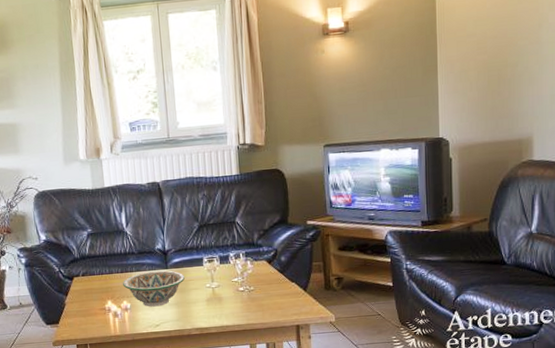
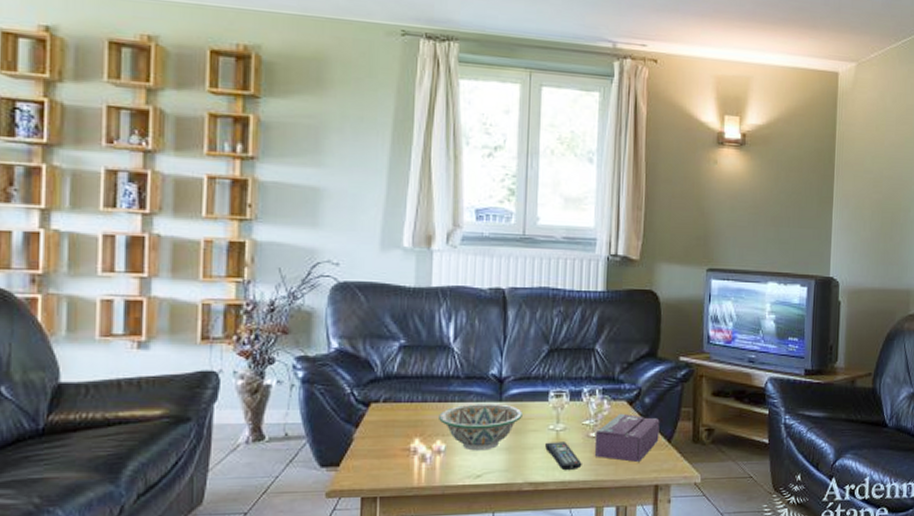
remote control: none [205,296,235,317] -> present [545,442,582,470]
tissue box: none [243,270,296,308] -> present [594,413,660,462]

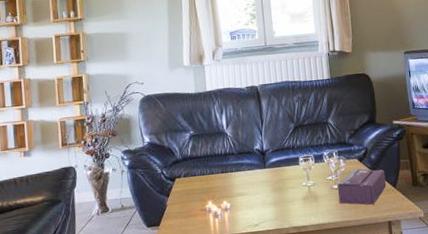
decorative bowl: present [439,404,522,451] -> none [223,170,282,207]
remote control: present [545,442,582,470] -> none [301,194,331,215]

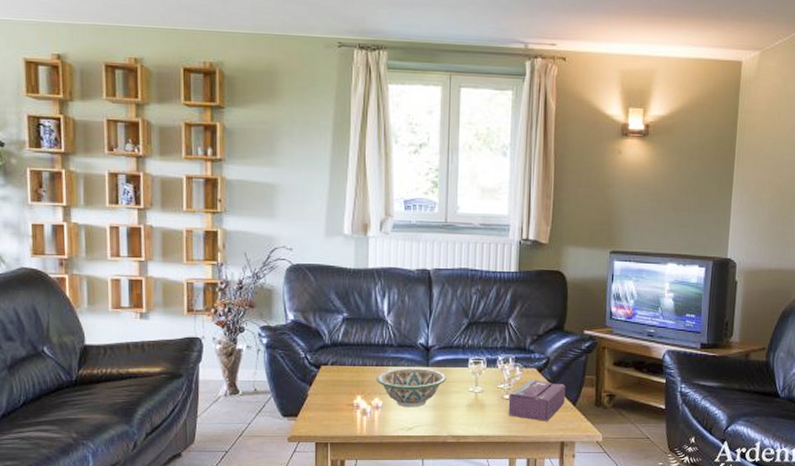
decorative bowl: none [223,170,282,207] -> present [377,368,446,408]

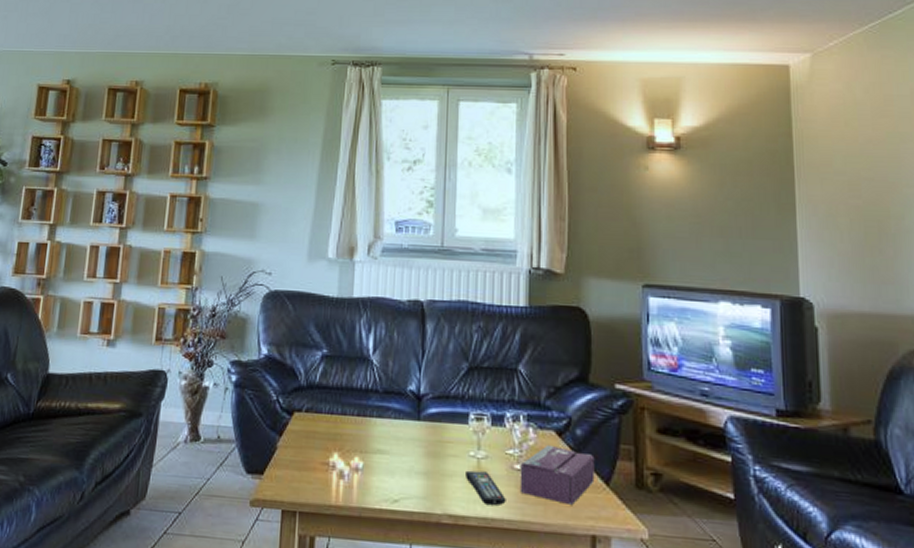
decorative bowl: present [377,368,446,408] -> none [357,420,441,473]
remote control: none [466,402,497,426] -> present [466,470,506,505]

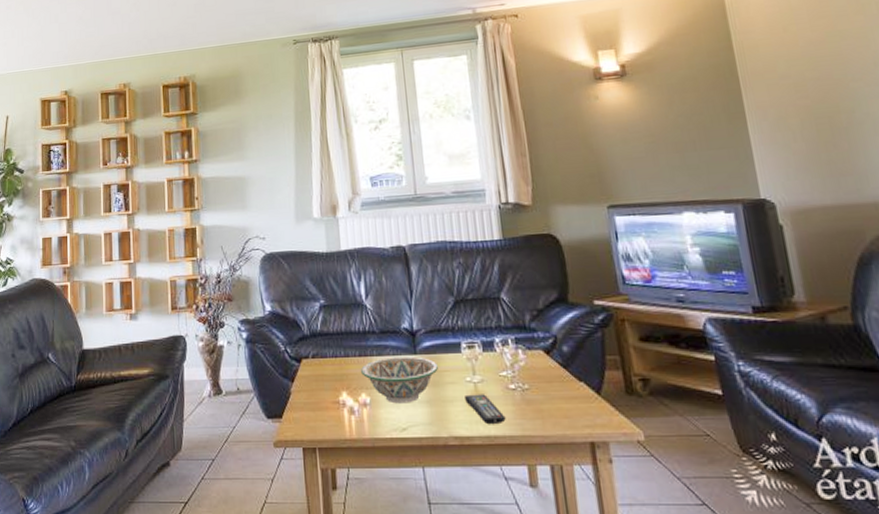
decorative bowl: none [357,420,441,473] -> present [361,356,438,404]
tissue box: present [519,444,595,505] -> none [514,363,586,416]

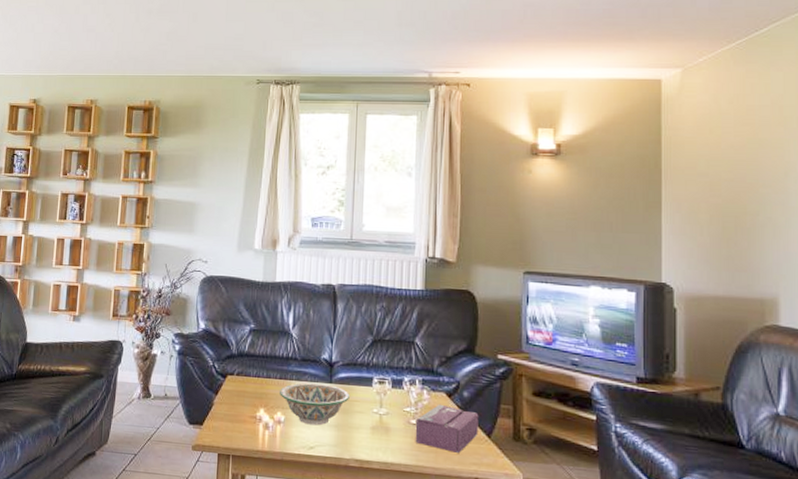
remote control: present [465,394,506,424] -> none [370,424,403,453]
tissue box: none [514,363,586,416] -> present [415,404,479,453]

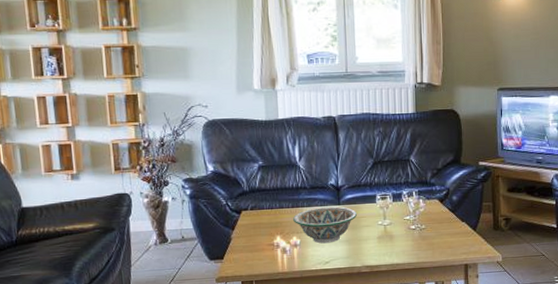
tissue box: present [415,404,479,453] -> none [414,209,466,247]

